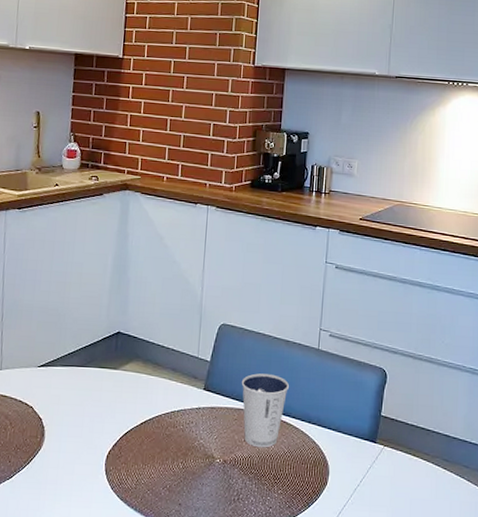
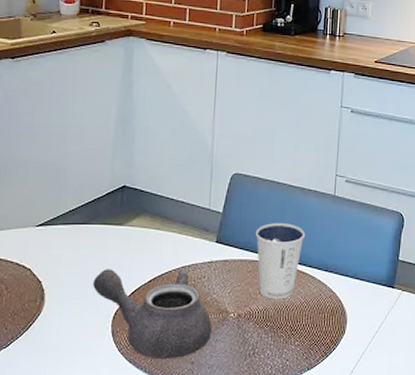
teapot: none [89,410,199,500] -> present [93,269,212,360]

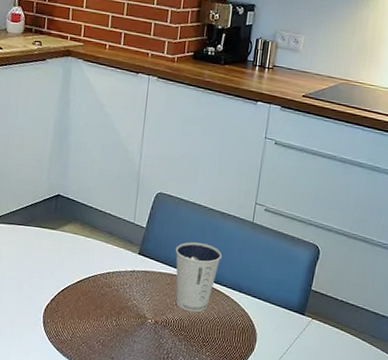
teapot: present [93,269,212,360] -> none [28,267,131,353]

